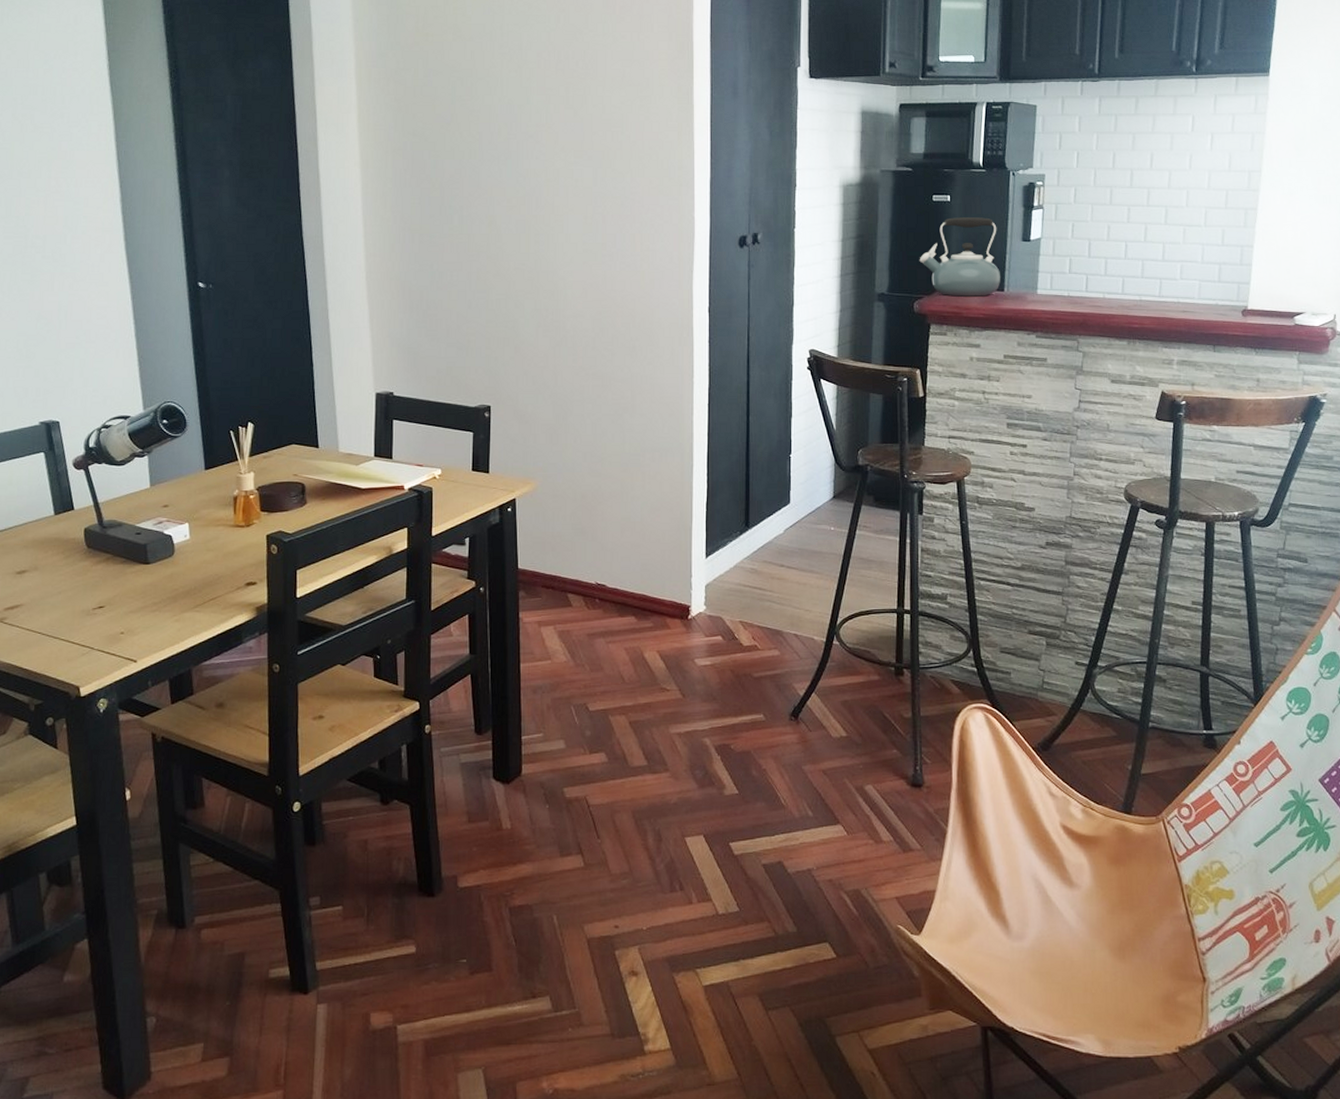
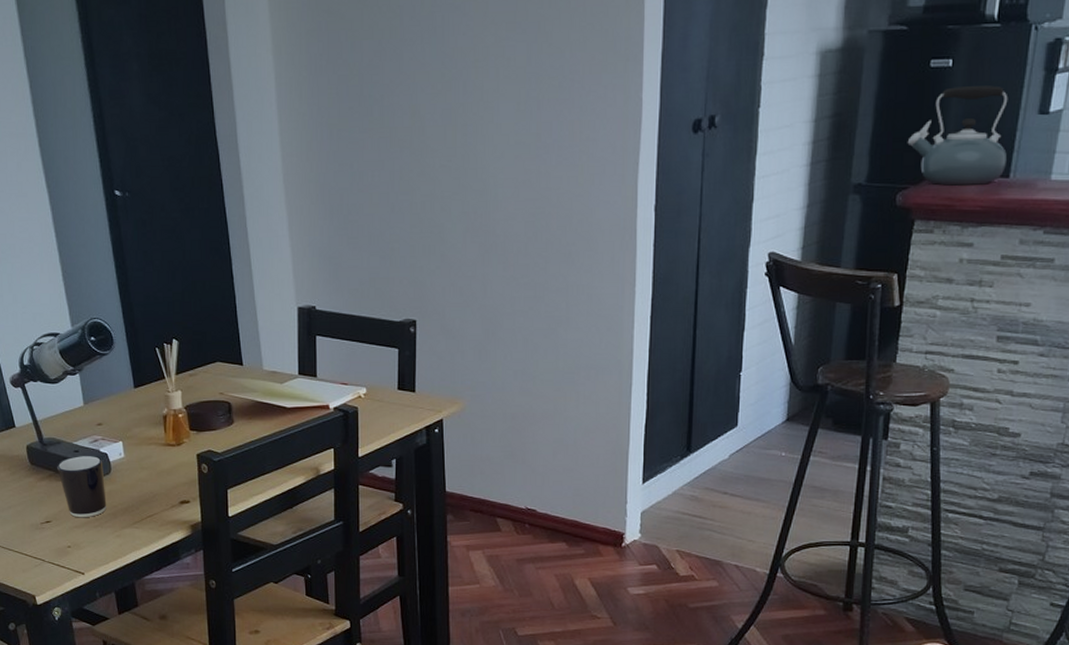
mug: none [116,537,167,603] -> present [57,455,107,518]

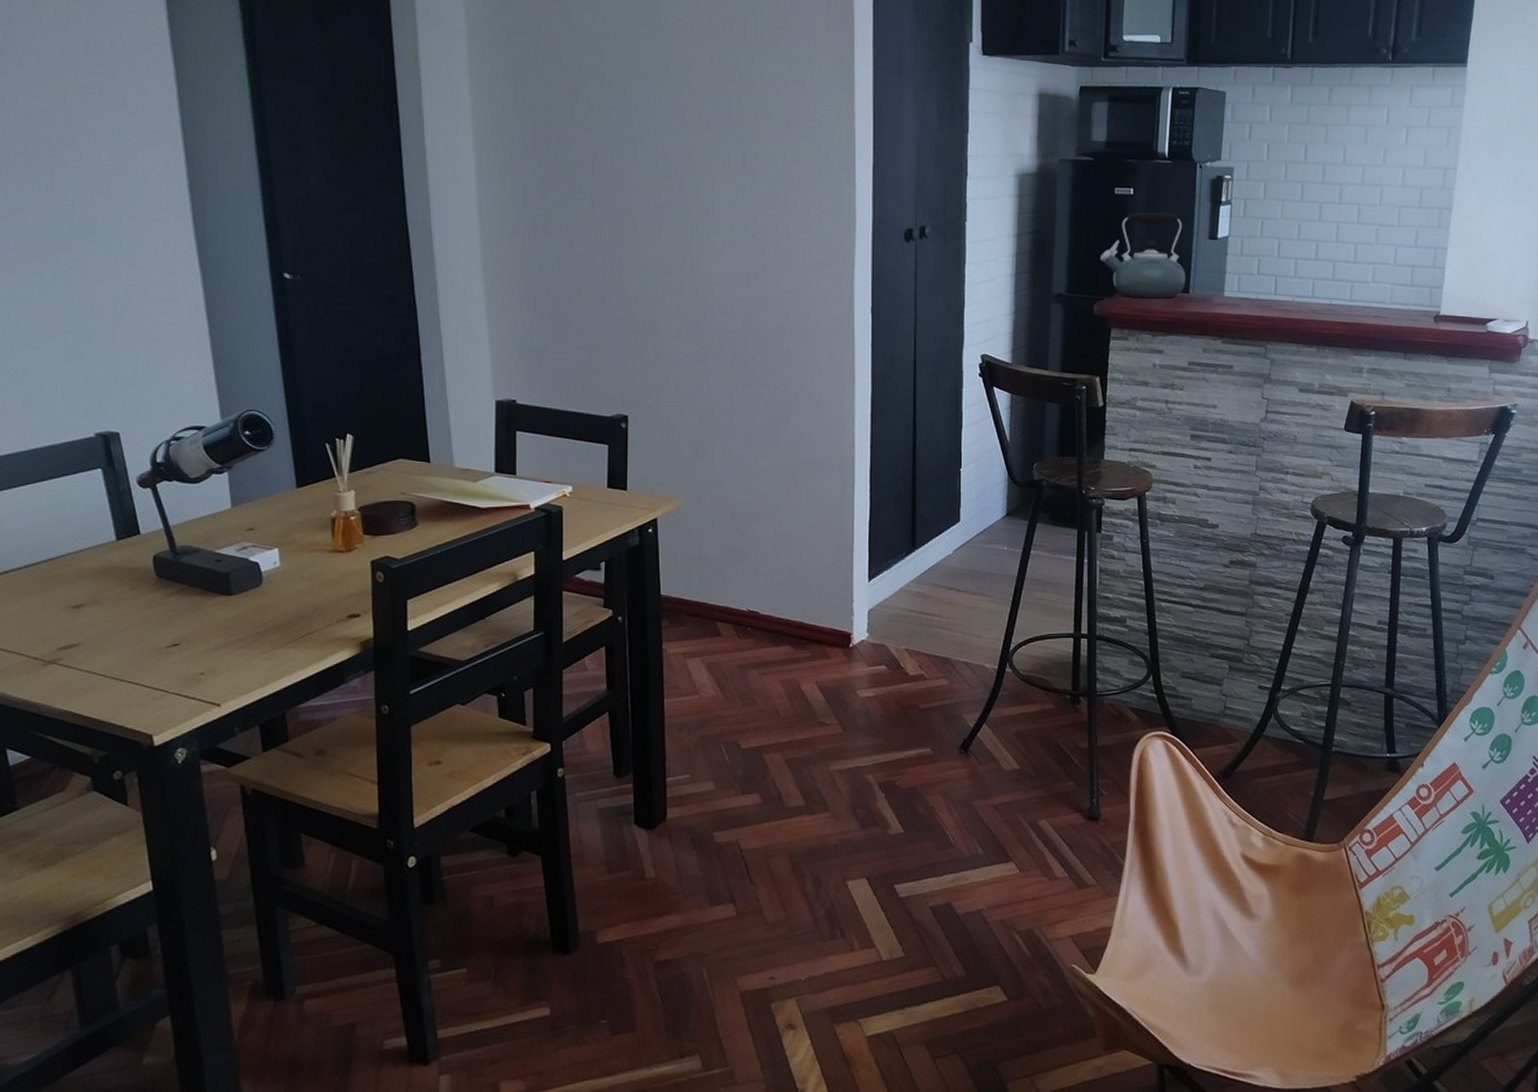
mug: present [57,455,107,518] -> none [192,564,255,639]

